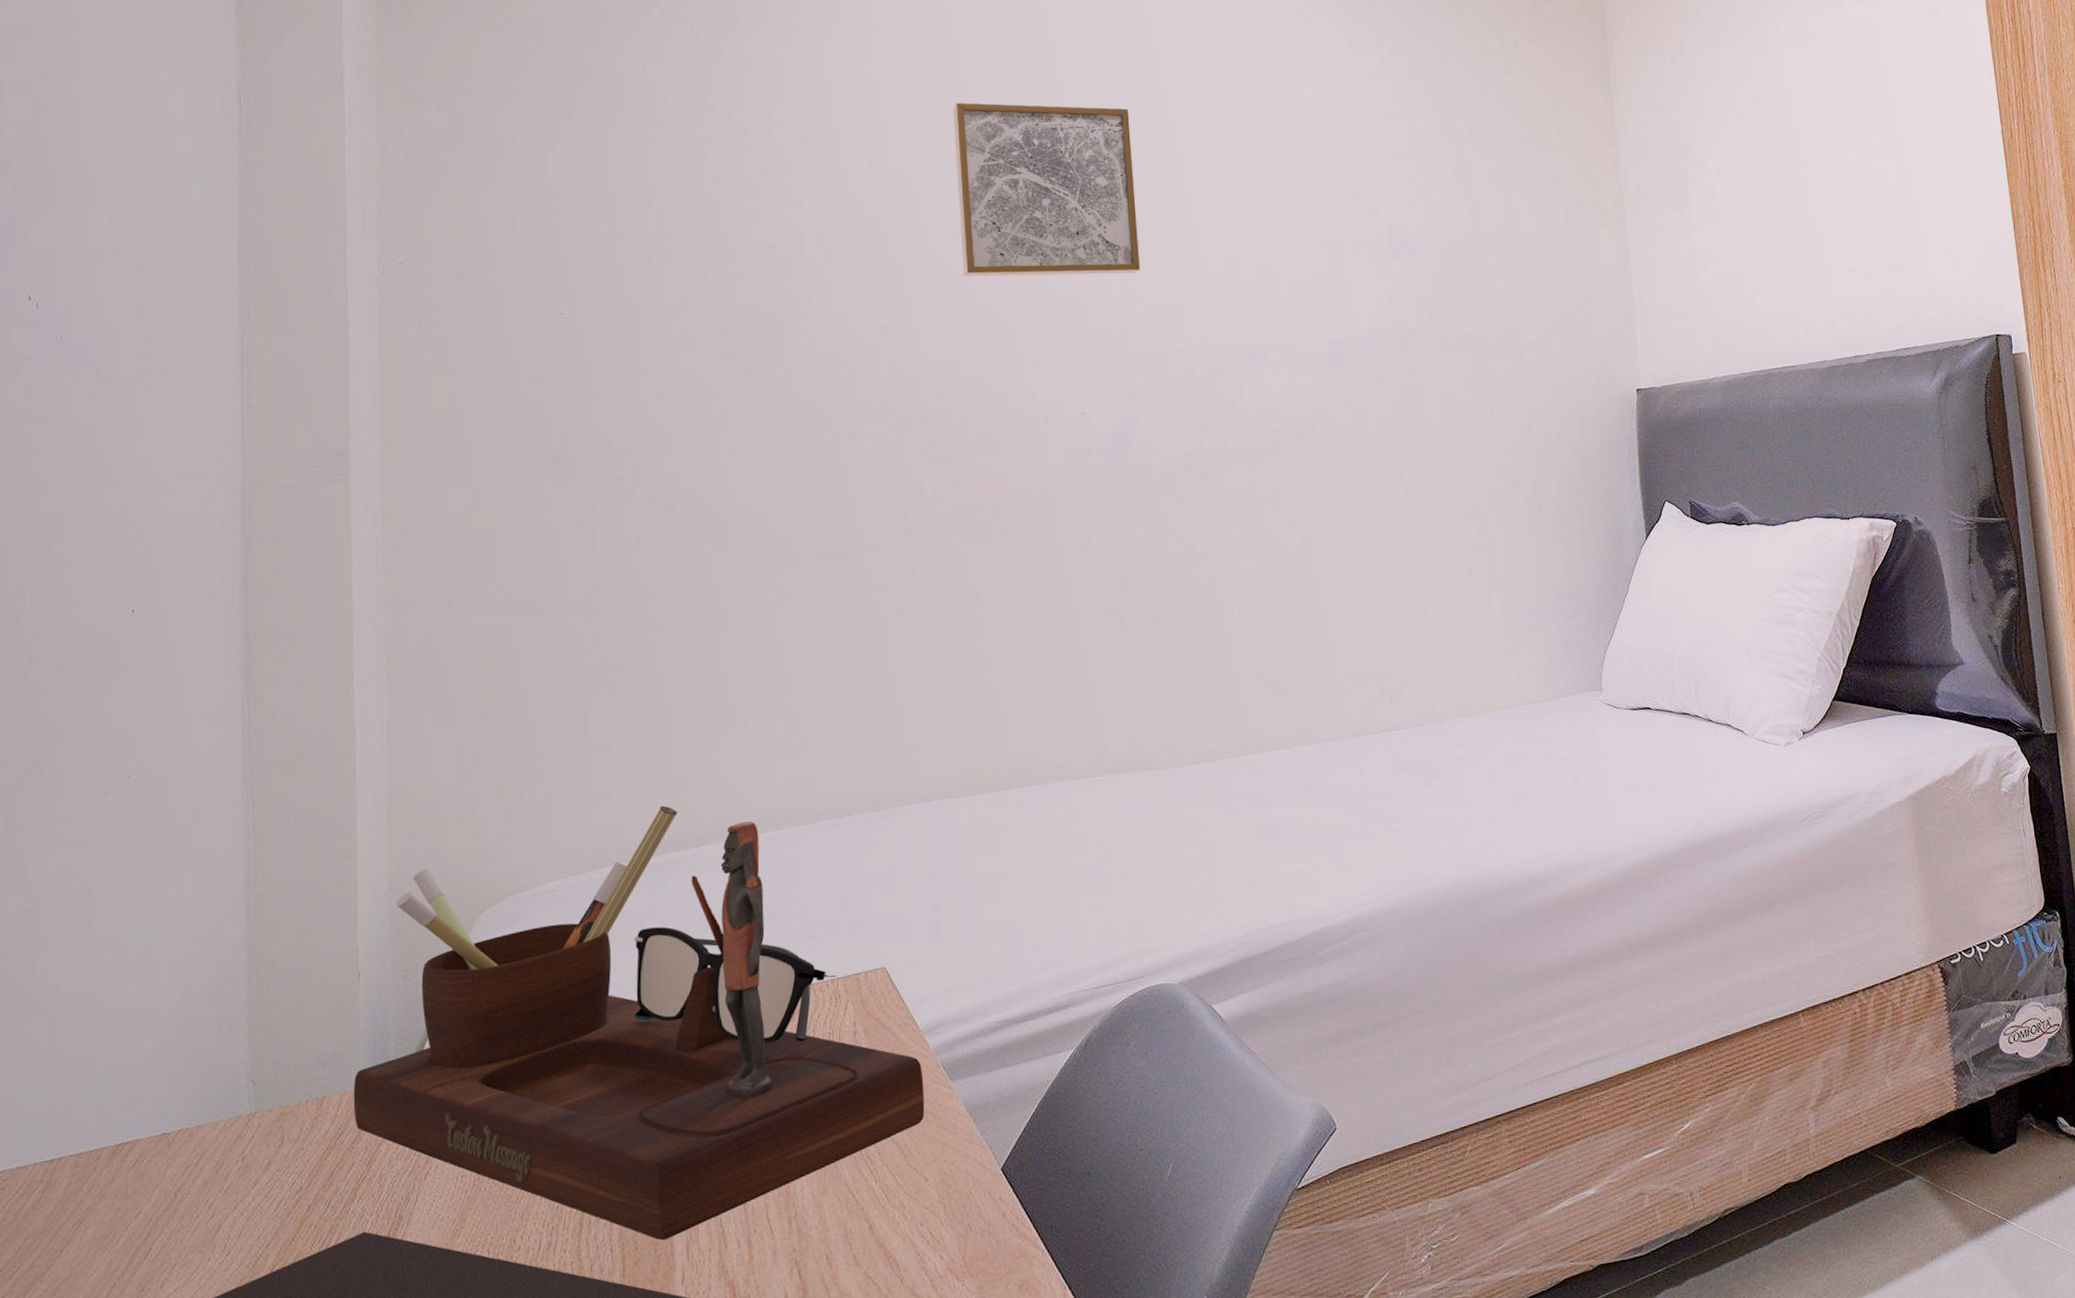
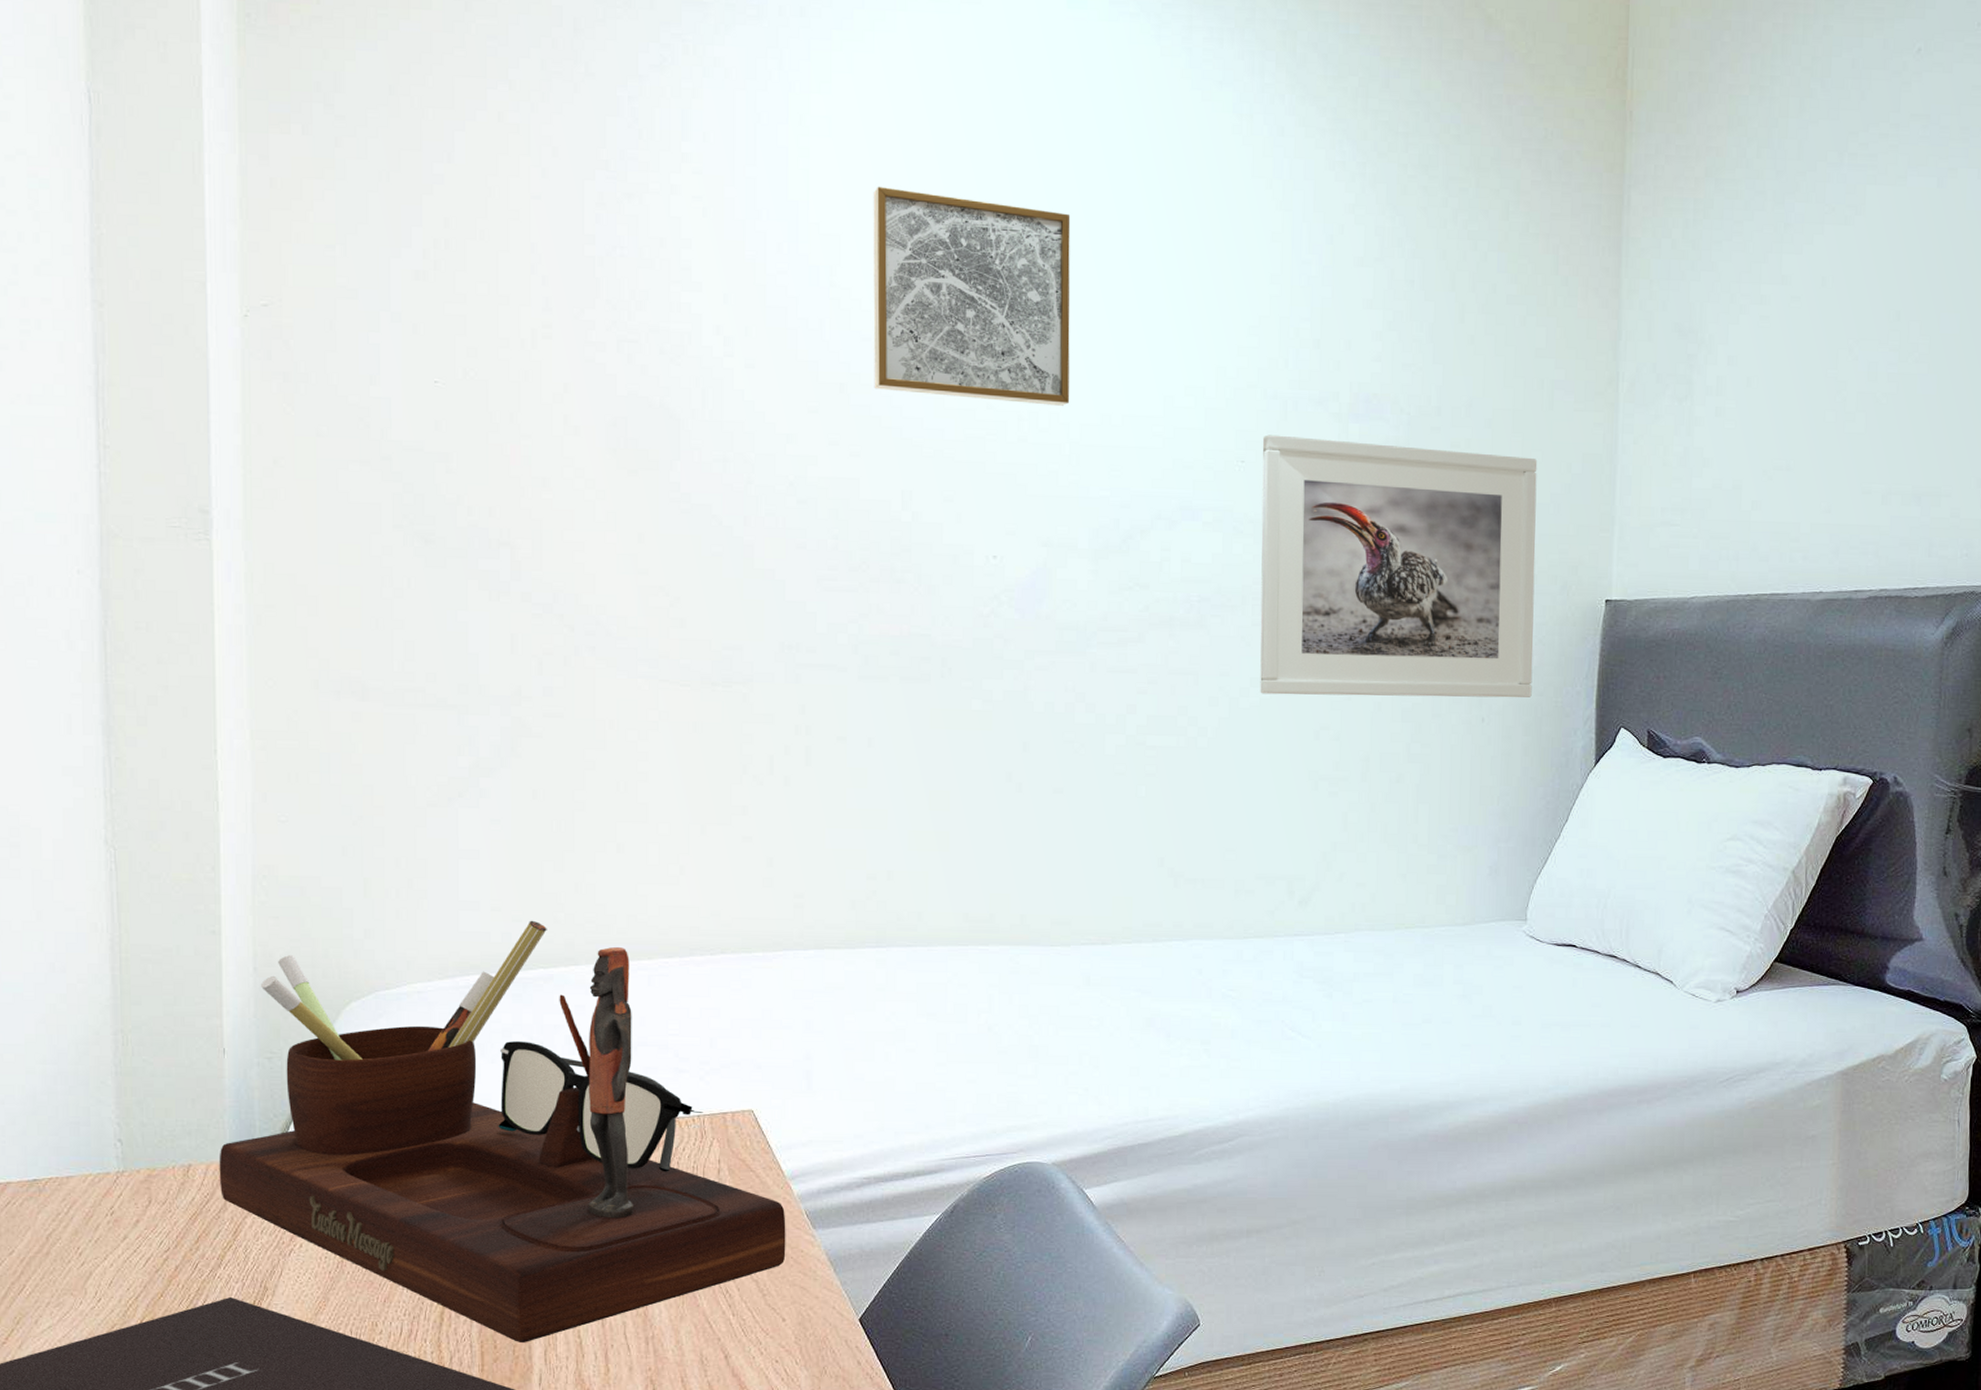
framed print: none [1317,272,1582,509] -> present [1260,434,1538,698]

